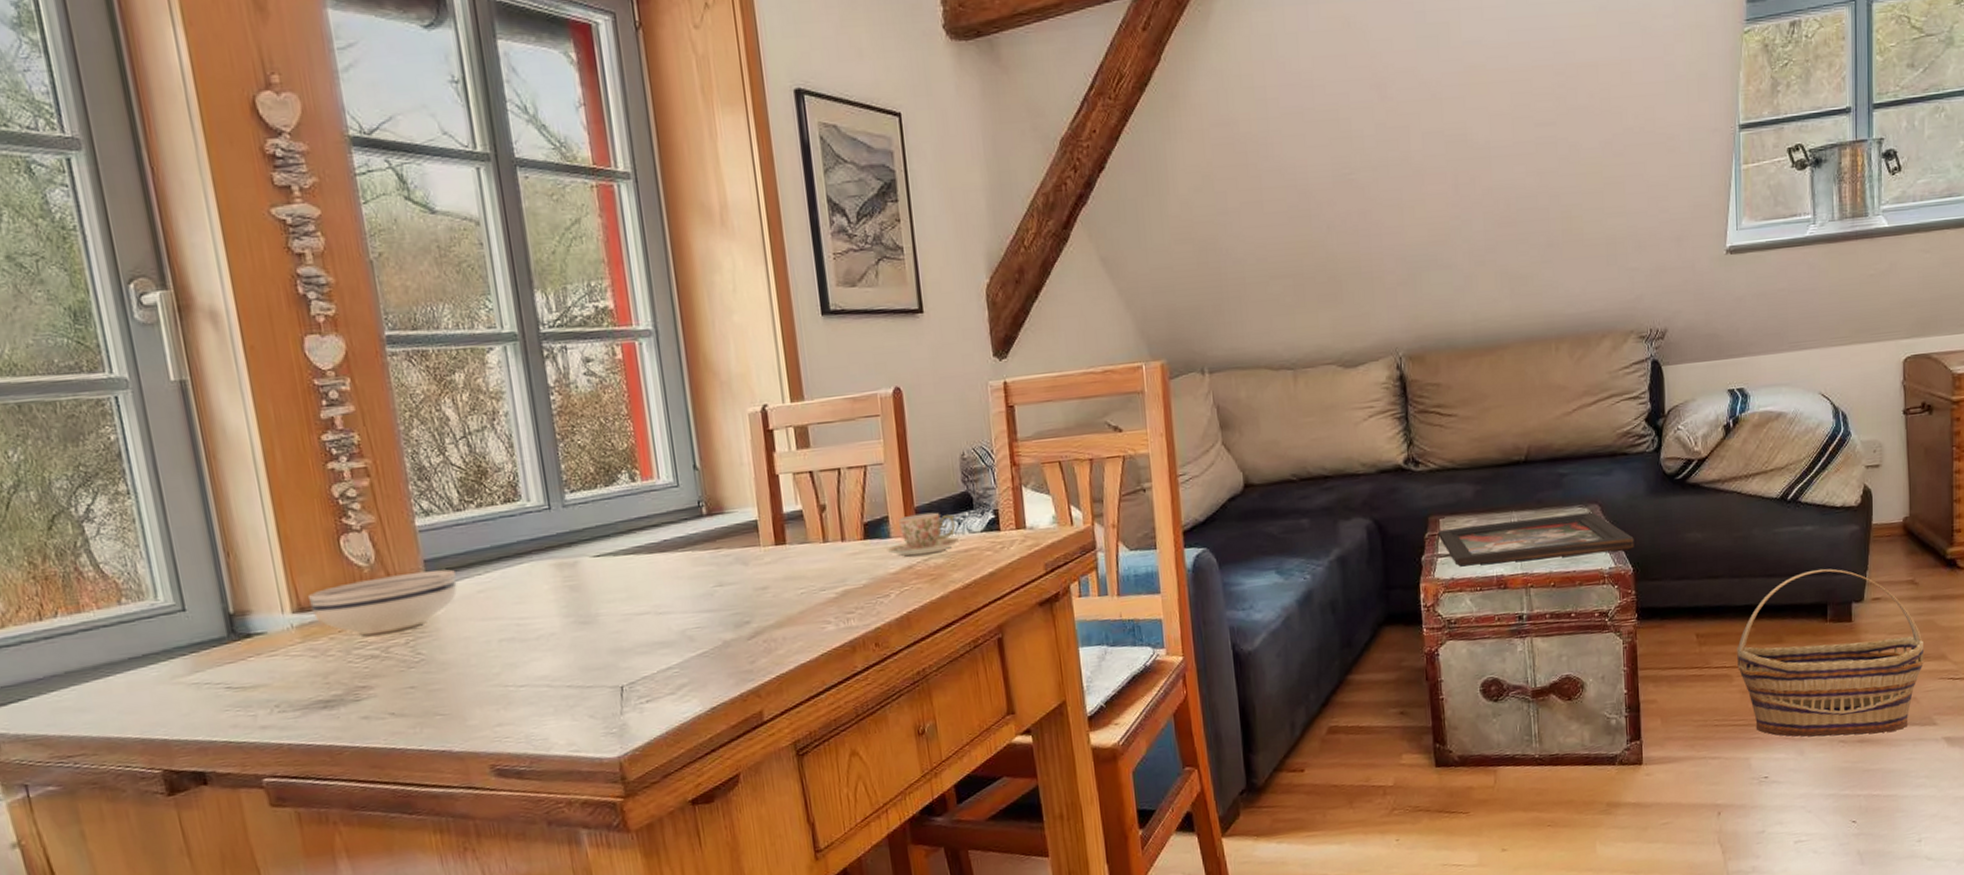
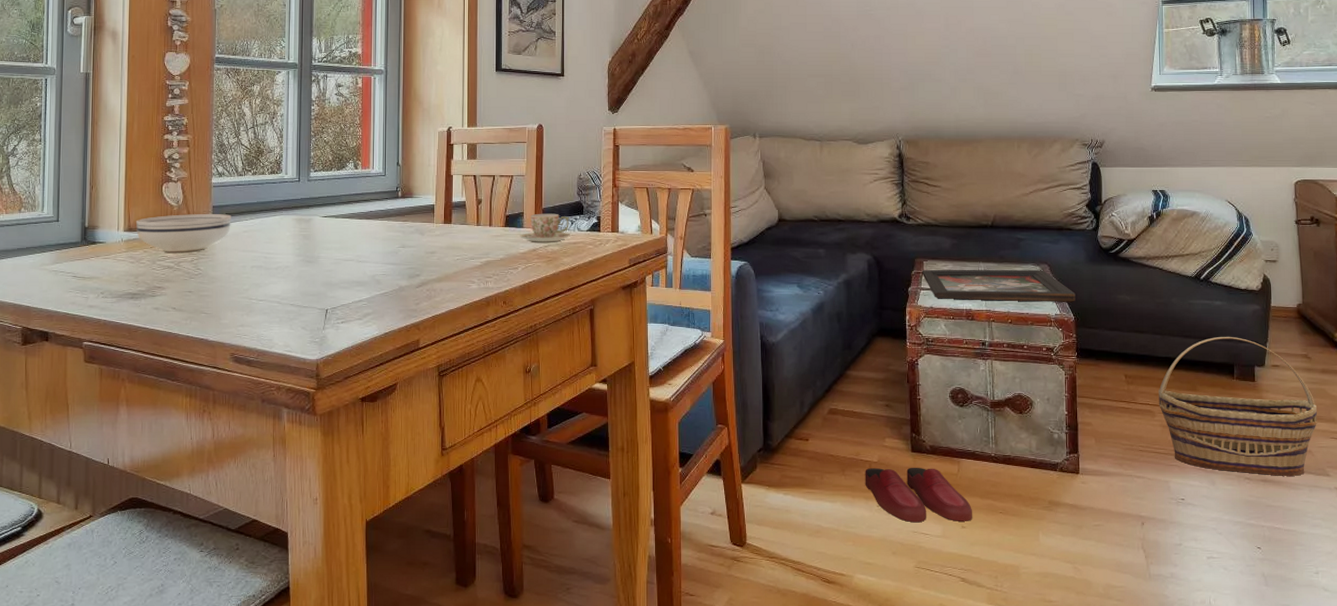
slippers: none [1378,783,1514,854] -> present [865,467,972,523]

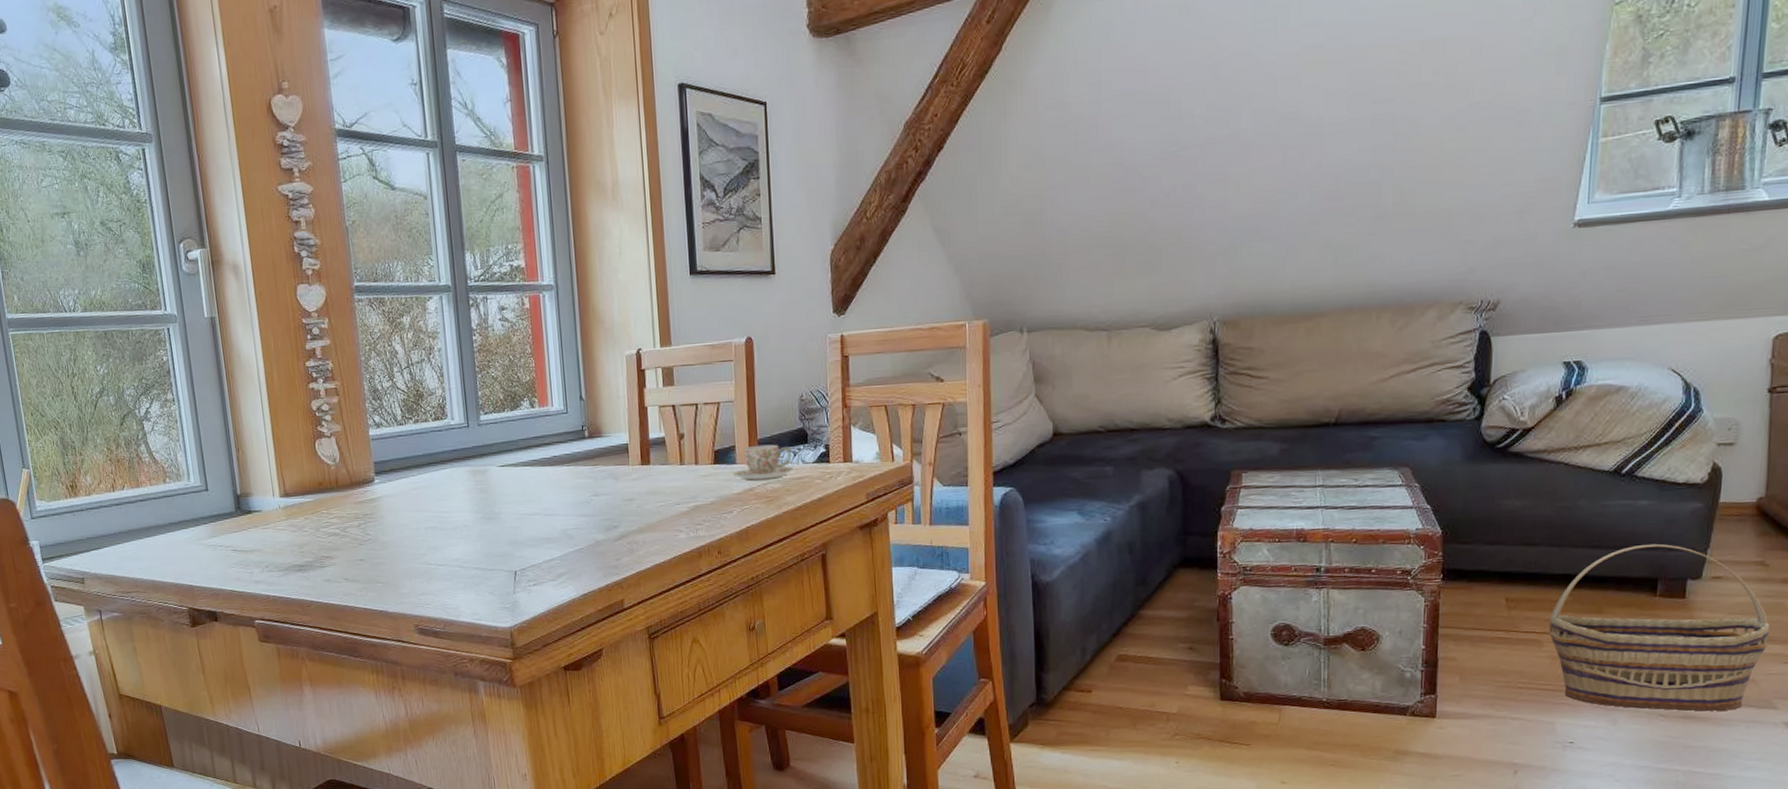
bowl: present [135,214,231,254] -> none [291,470,398,519]
slippers: present [865,467,972,523] -> none [1161,717,1295,780]
decorative tray: present [921,269,1076,303] -> none [1239,475,1445,519]

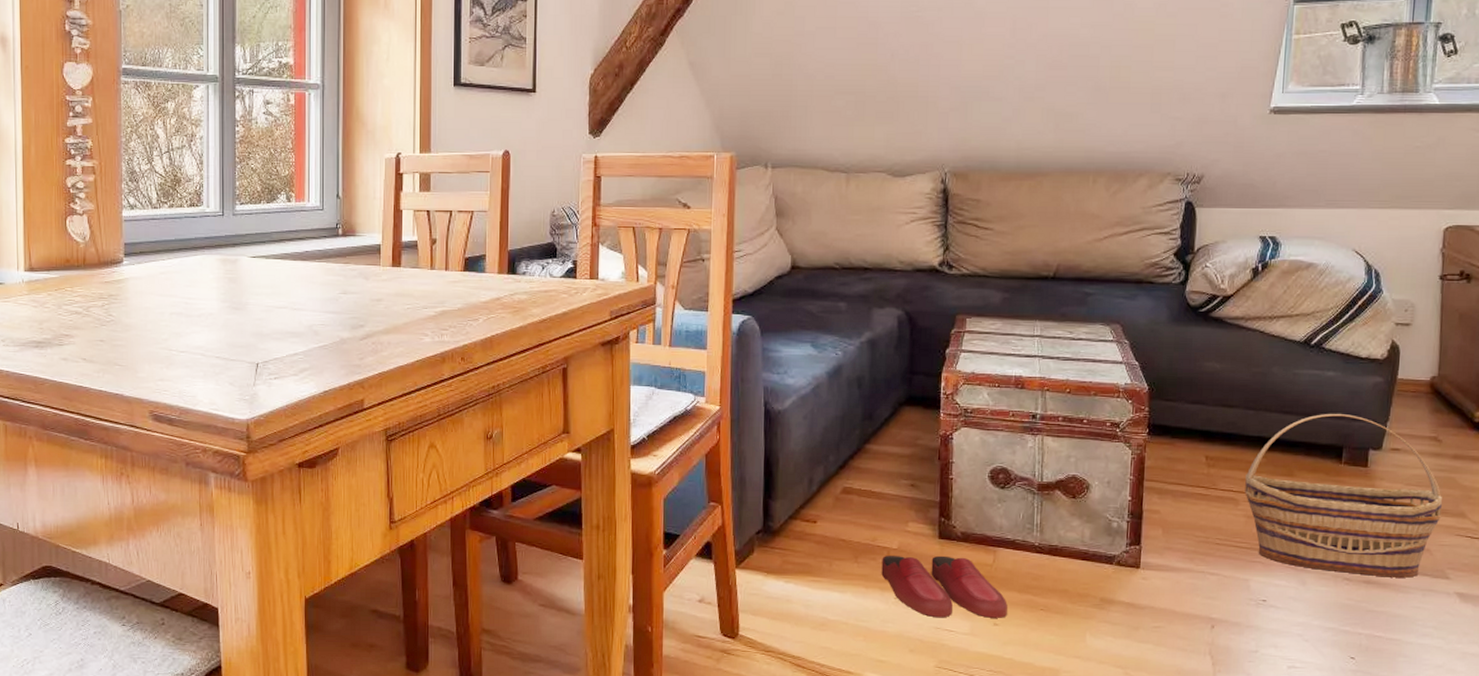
teacup: present [732,444,793,482] -> none [481,256,541,291]
slippers: none [1161,717,1295,780] -> present [881,555,1007,618]

